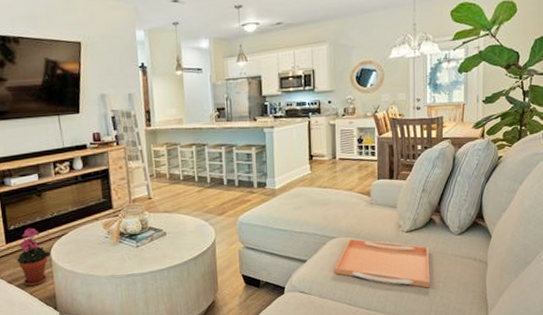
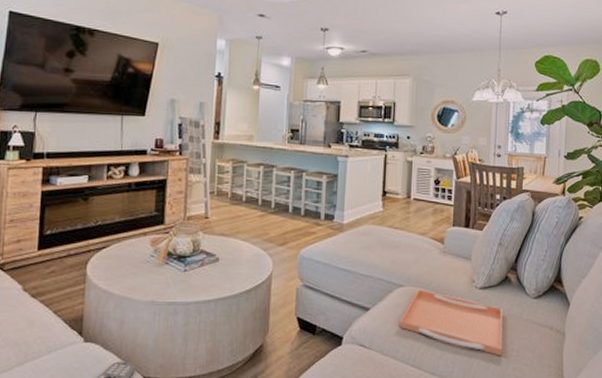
potted plant: present [16,228,51,287] -> none [46,235,87,304]

